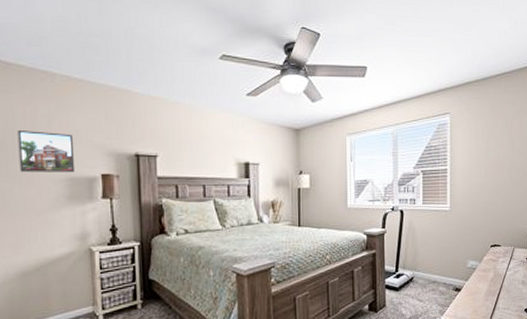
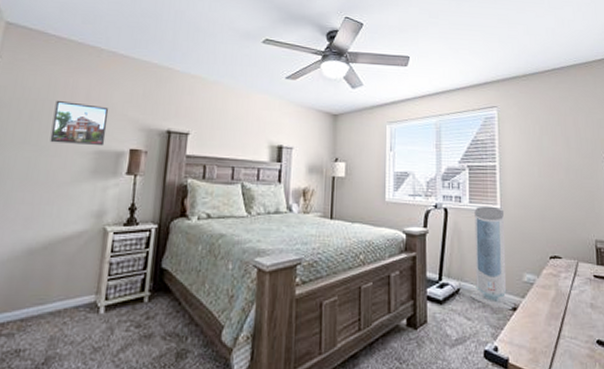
air purifier: none [421,205,459,292] -> present [469,206,514,310]

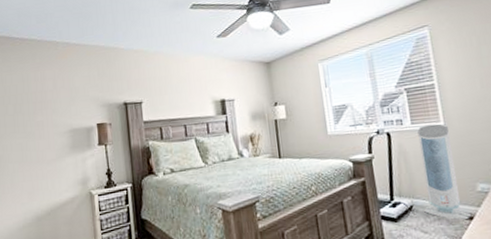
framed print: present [50,101,109,146] -> none [31,91,76,129]

